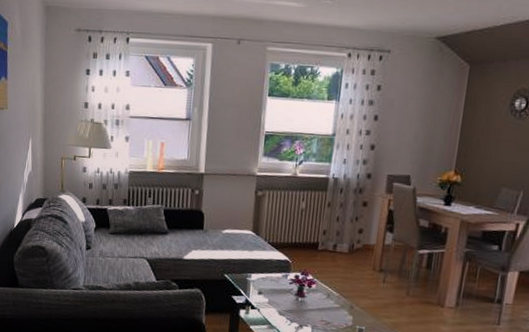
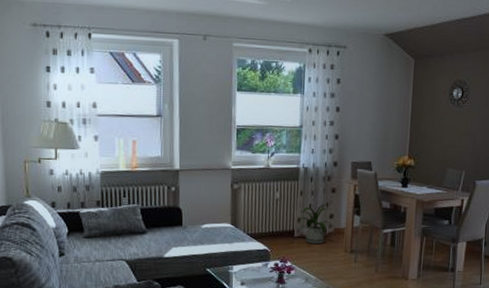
house plant: none [322,217,363,260] -> present [297,203,334,245]

